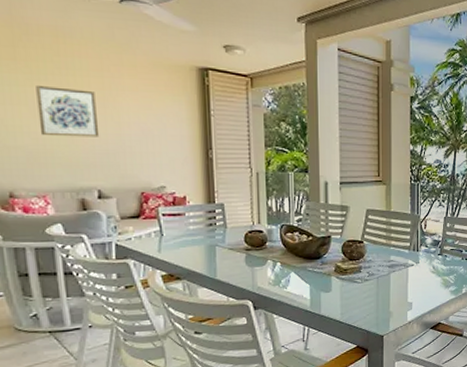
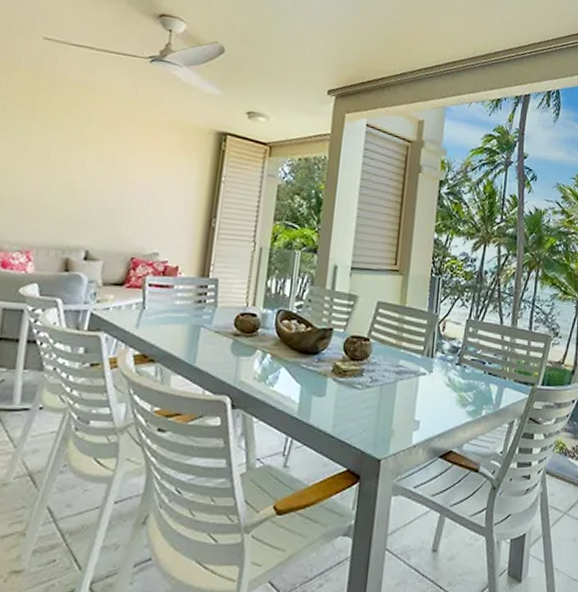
wall art: present [36,84,100,137] -> none [40,135,106,194]

